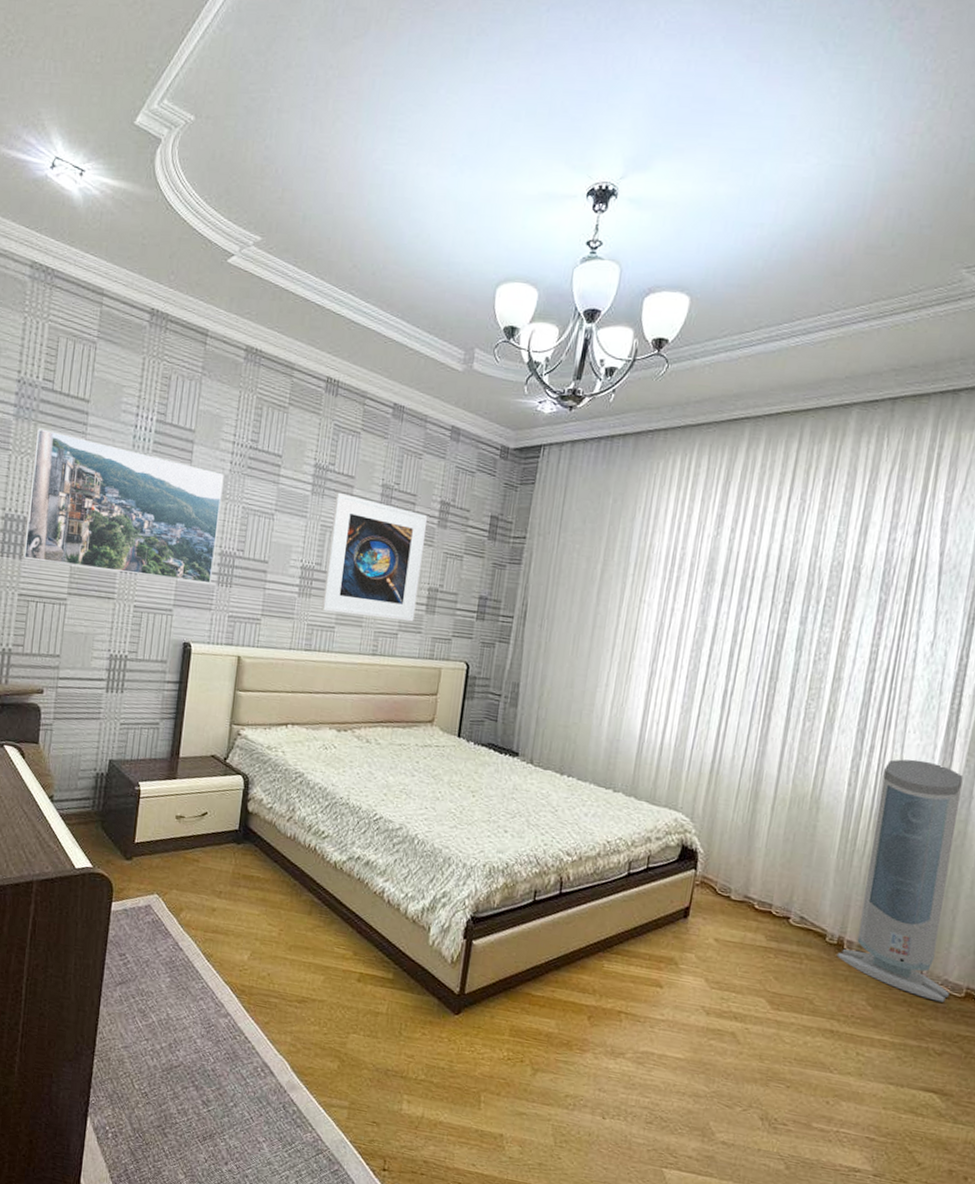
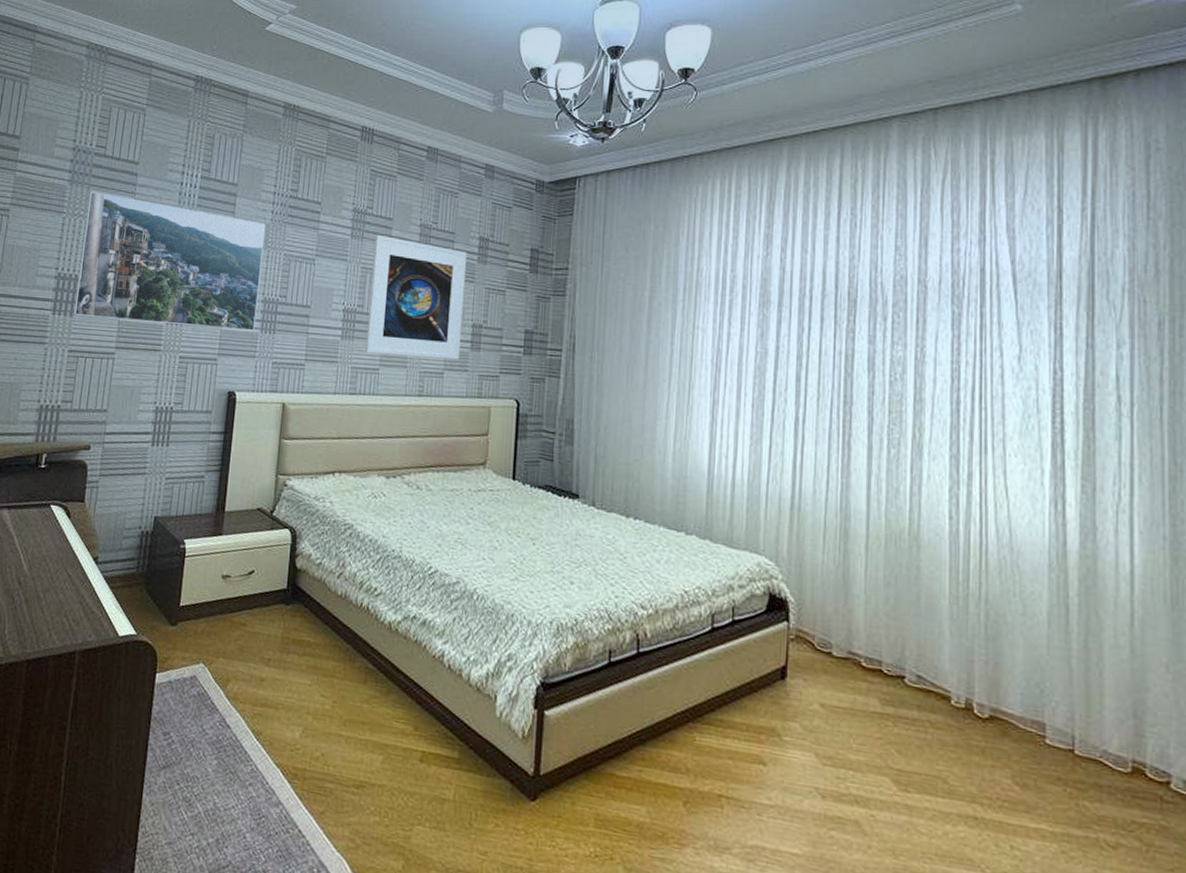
air purifier: present [836,759,963,1003] -> none [967,486,1112,780]

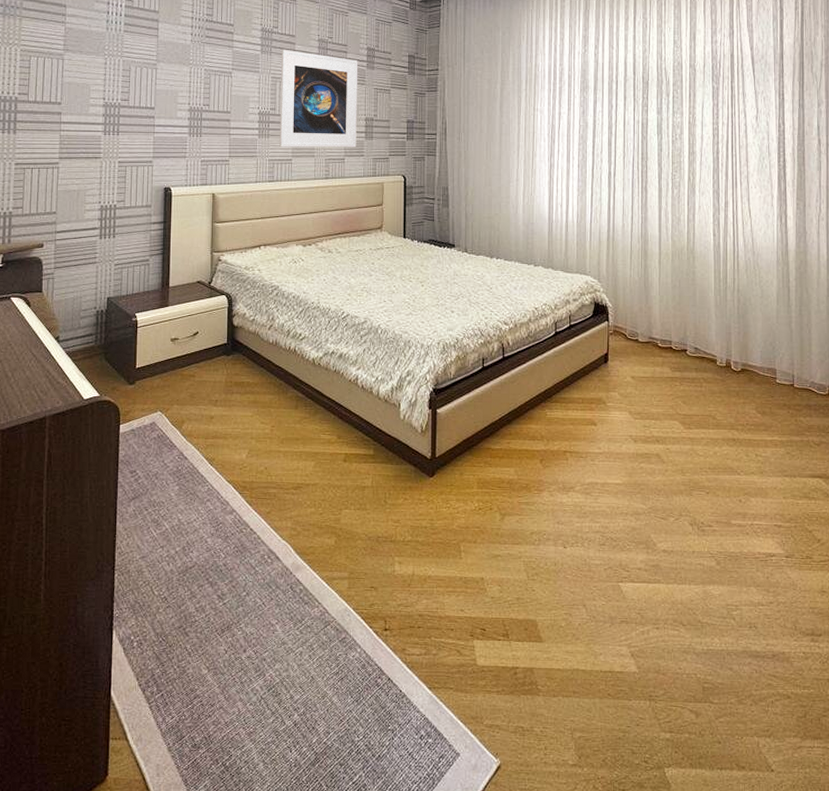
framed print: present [73,191,266,331] -> none [16,22,187,136]

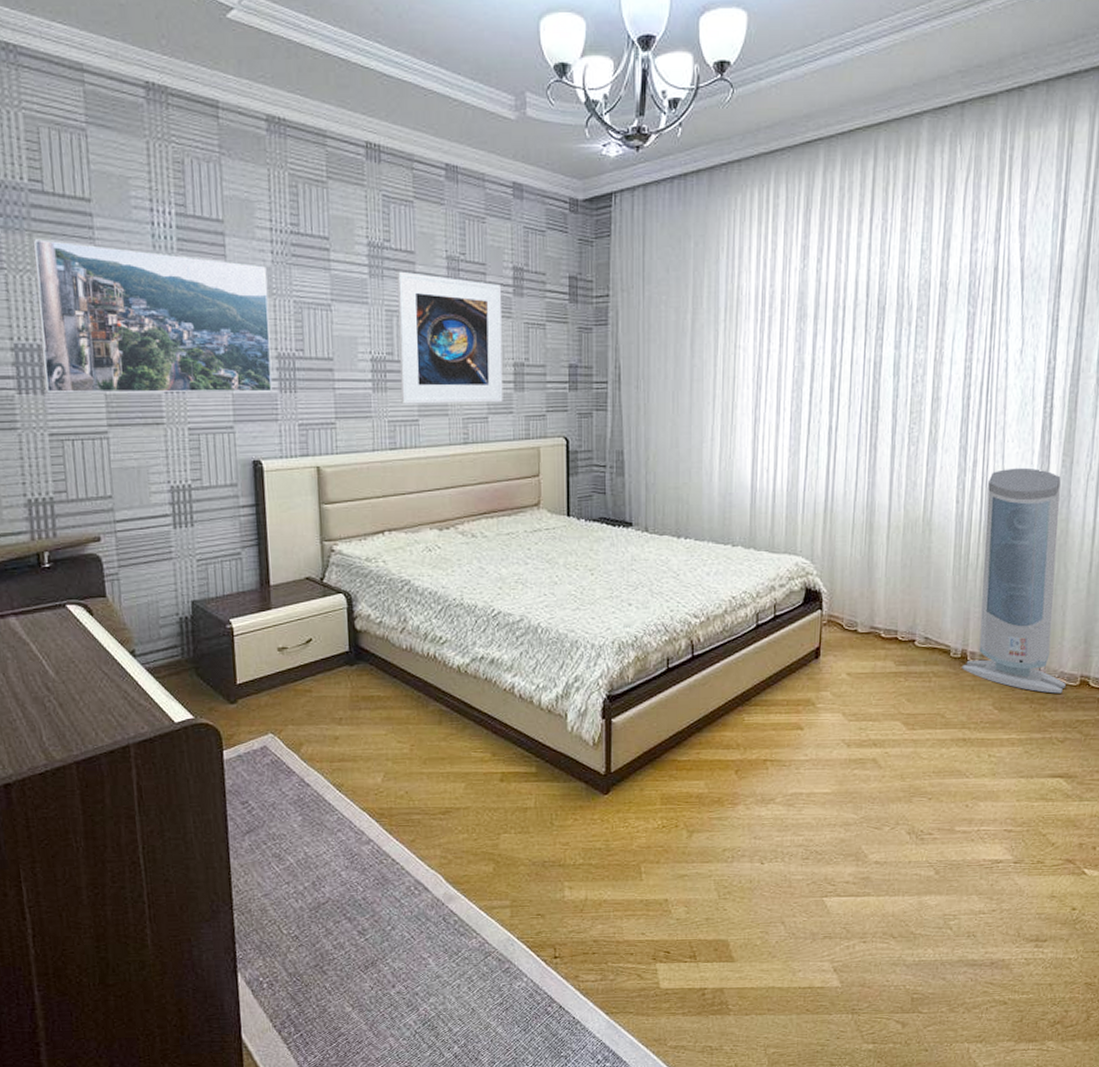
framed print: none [16,22,187,136] -> present [32,239,273,394]
air purifier: none [727,209,817,401] -> present [961,467,1066,694]

